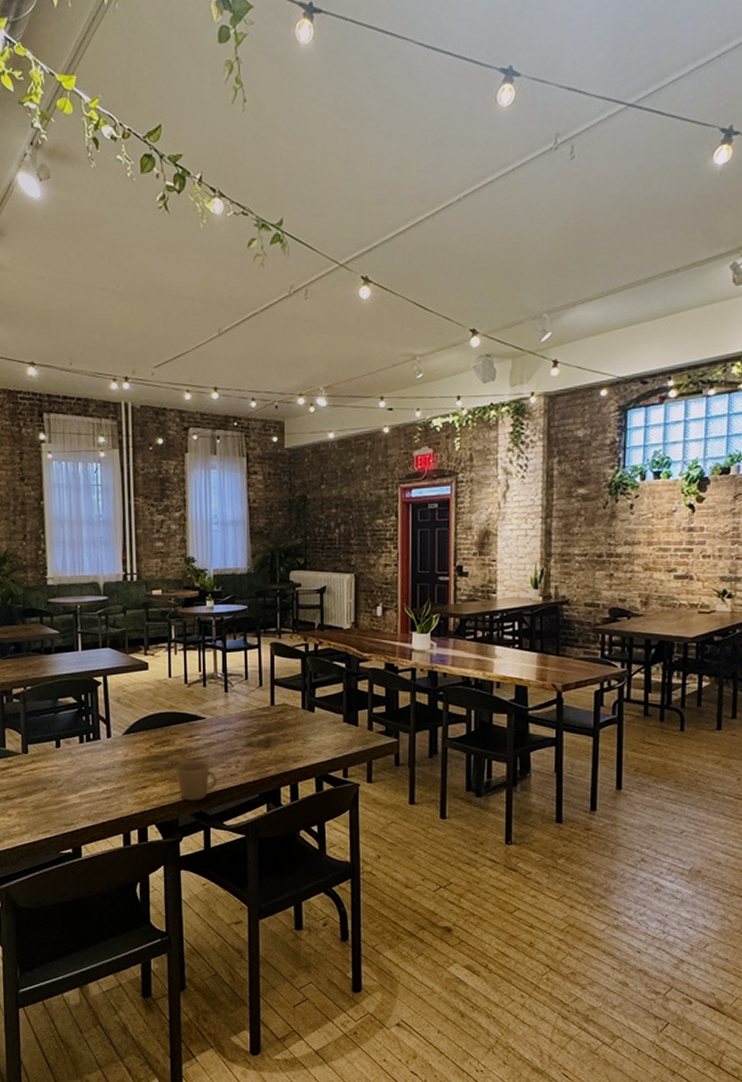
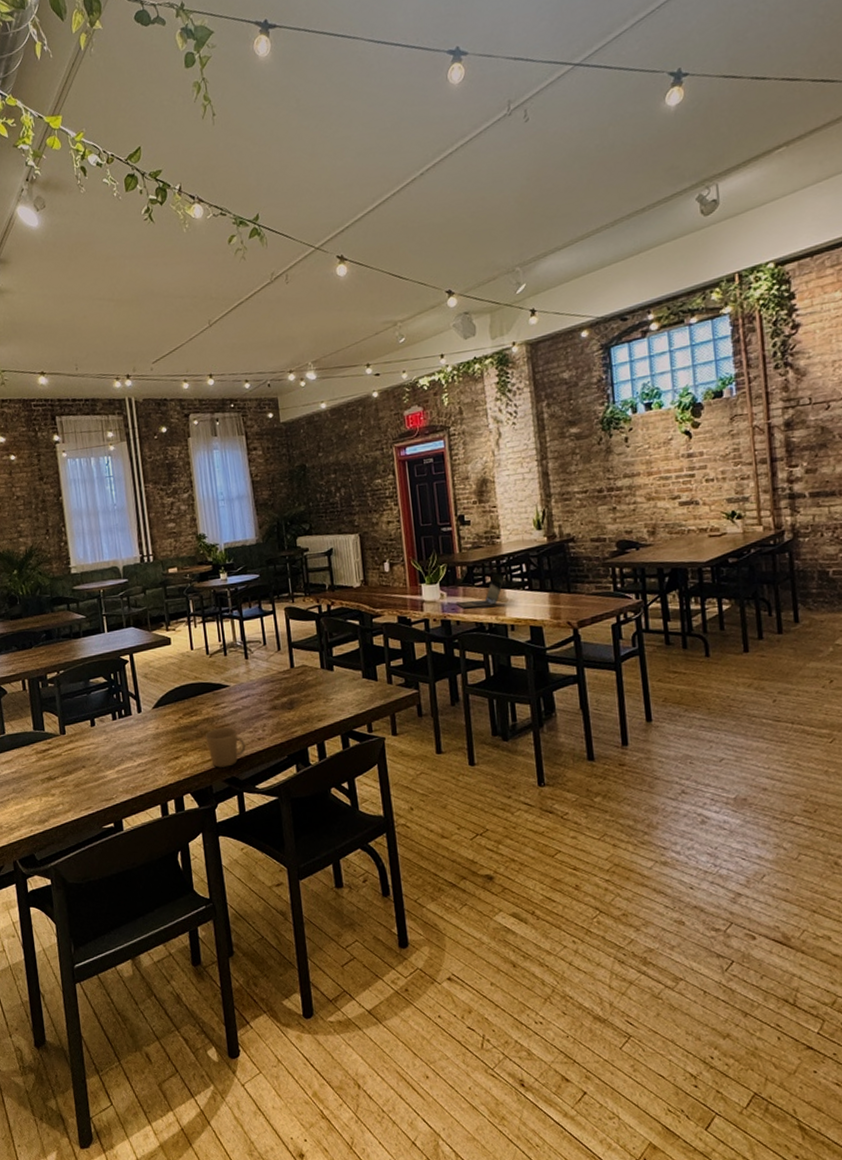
laptop: none [444,628,496,663] -> present [455,573,505,609]

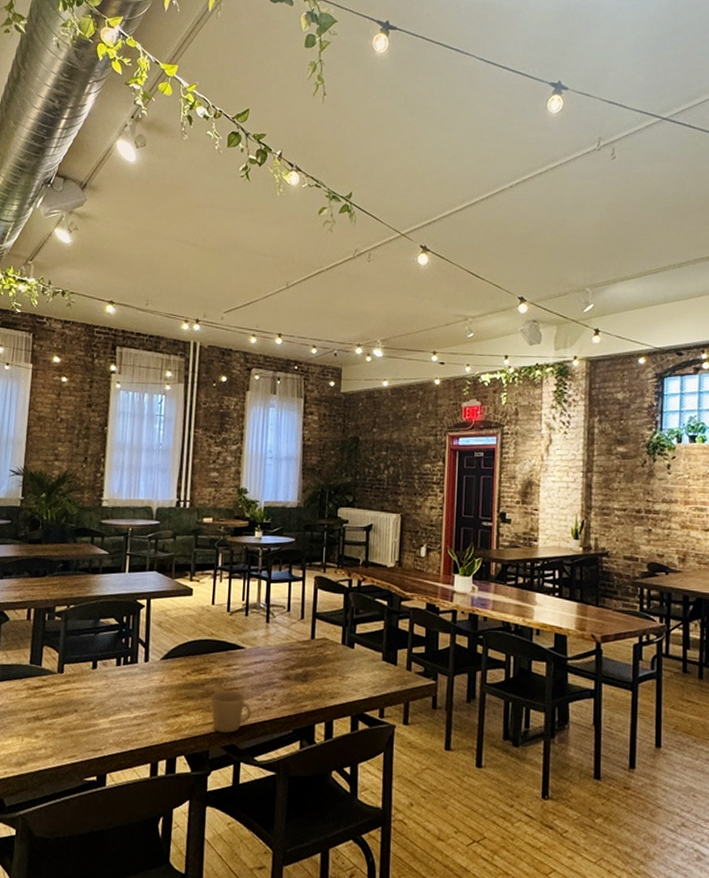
laptop: present [455,573,505,609] -> none [485,575,537,609]

